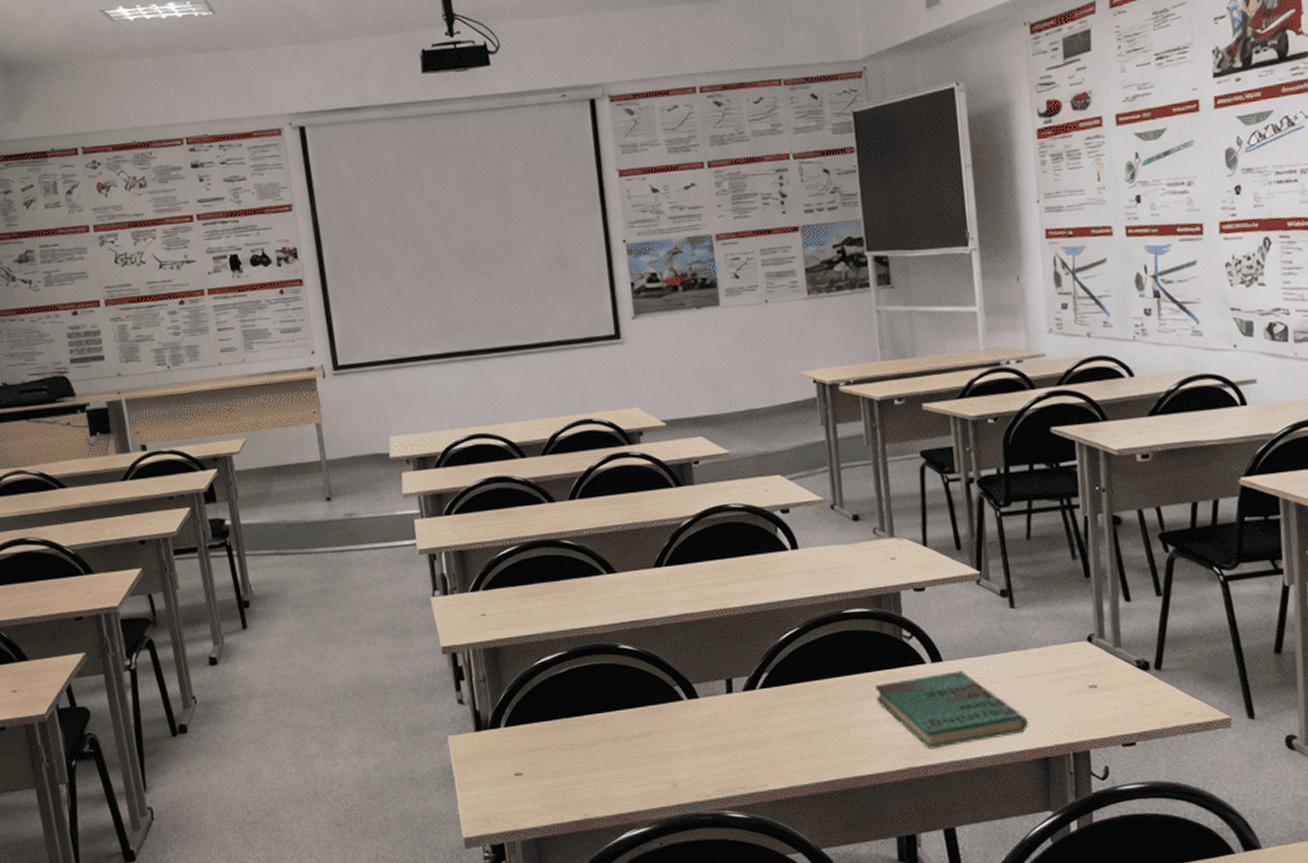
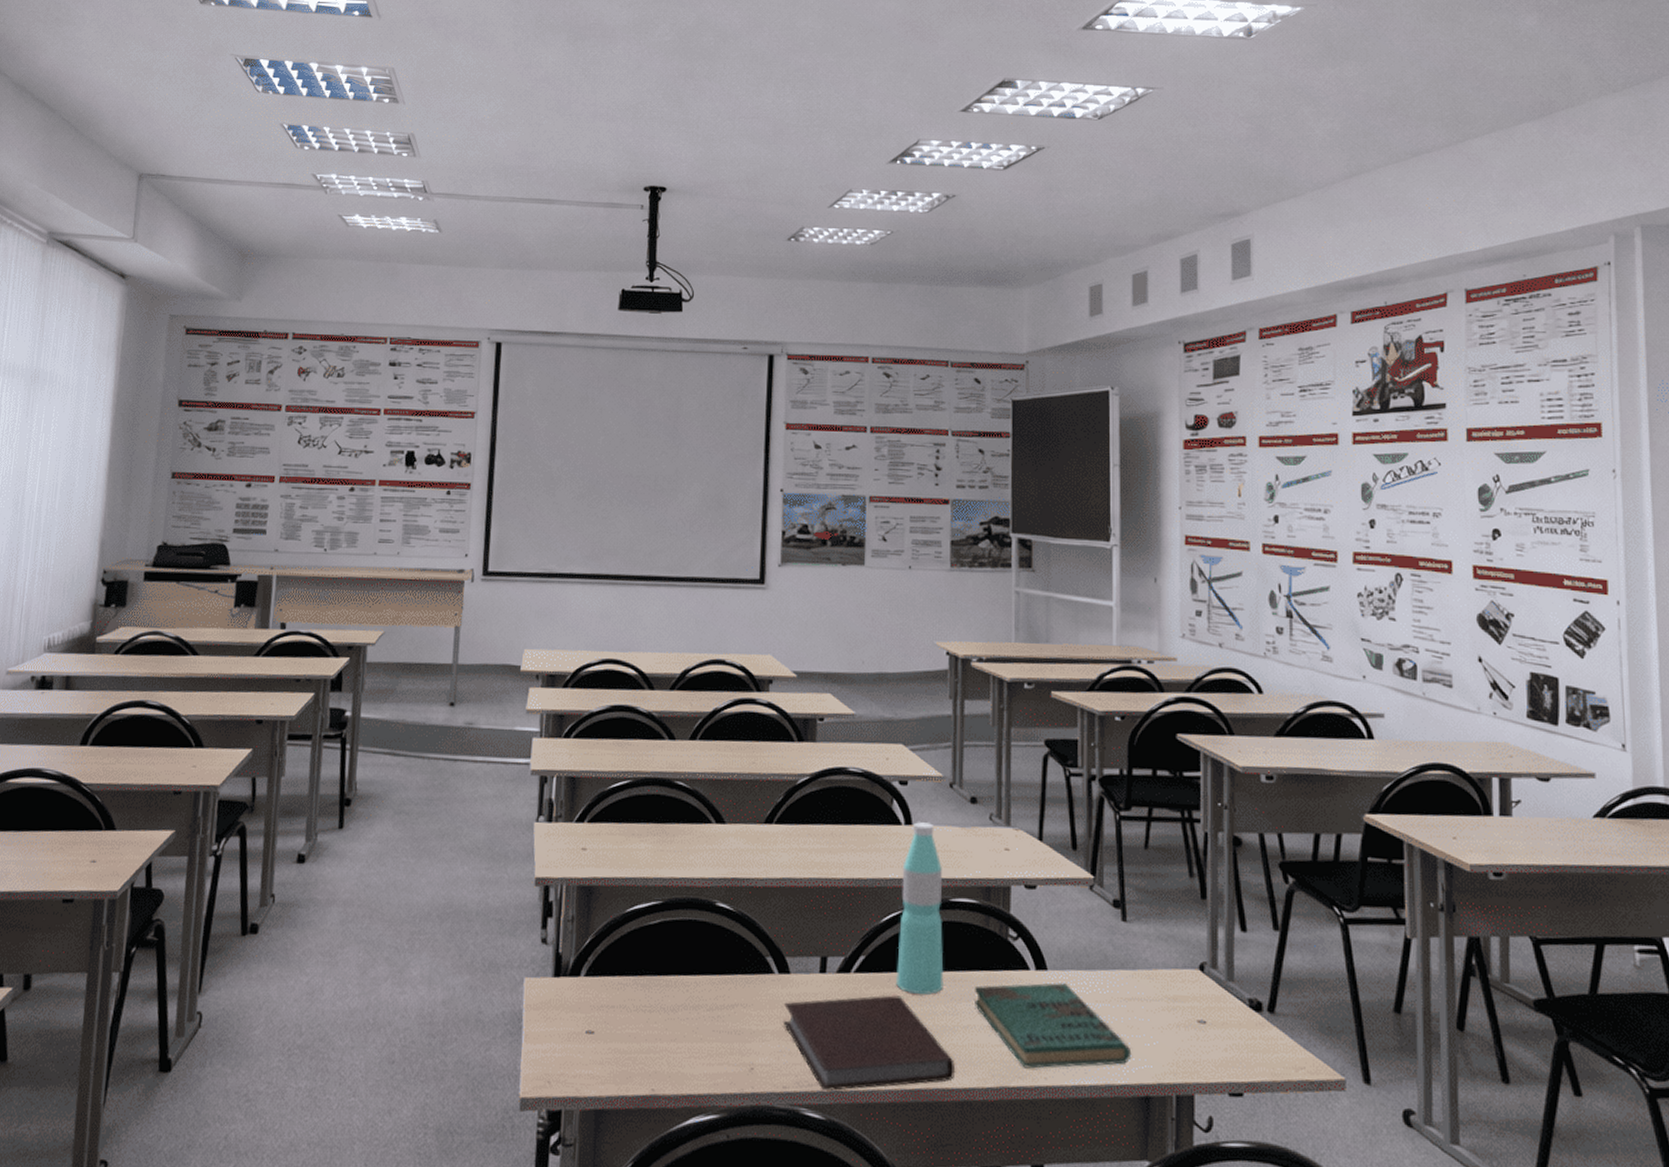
notebook: none [697,703,866,794] -> present [783,995,956,1092]
water bottle: none [793,544,846,700] -> present [896,821,944,994]

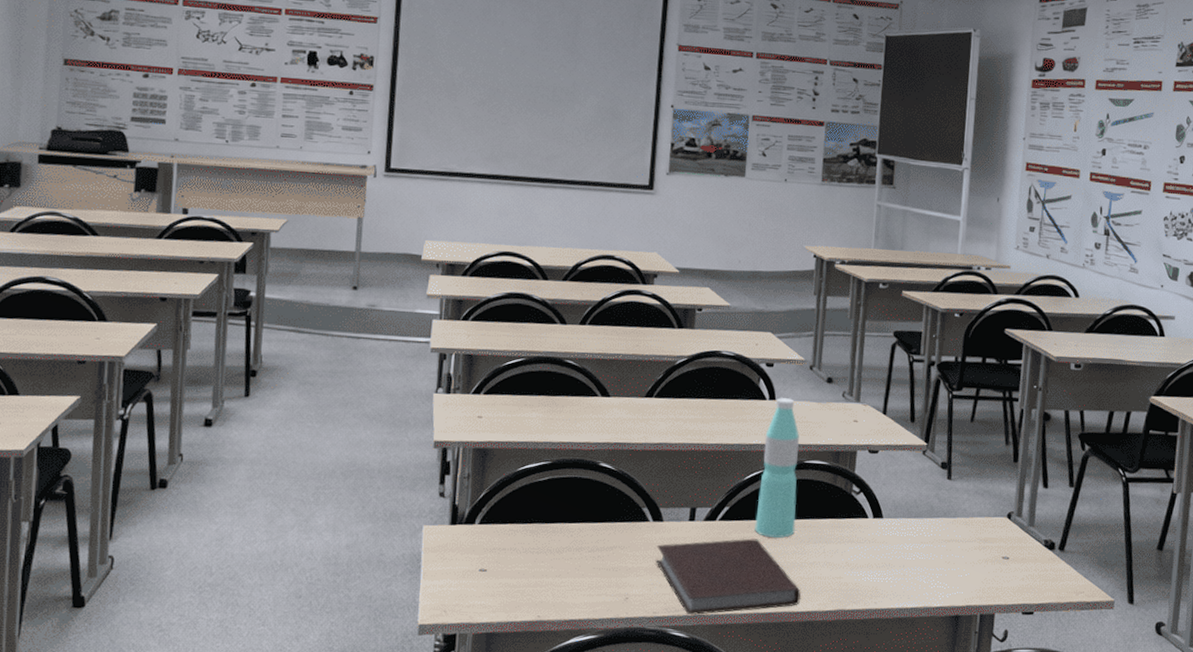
book: present [975,983,1132,1069] -> none [820,528,947,595]

